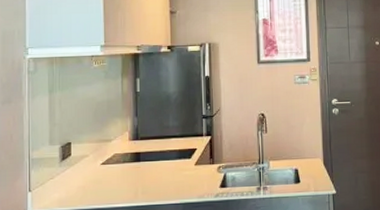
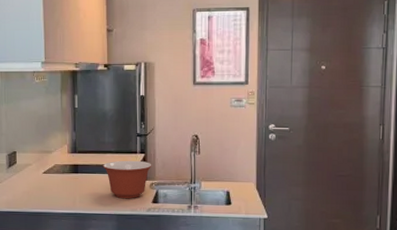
mixing bowl: none [167,143,219,186] -> present [103,160,152,199]

